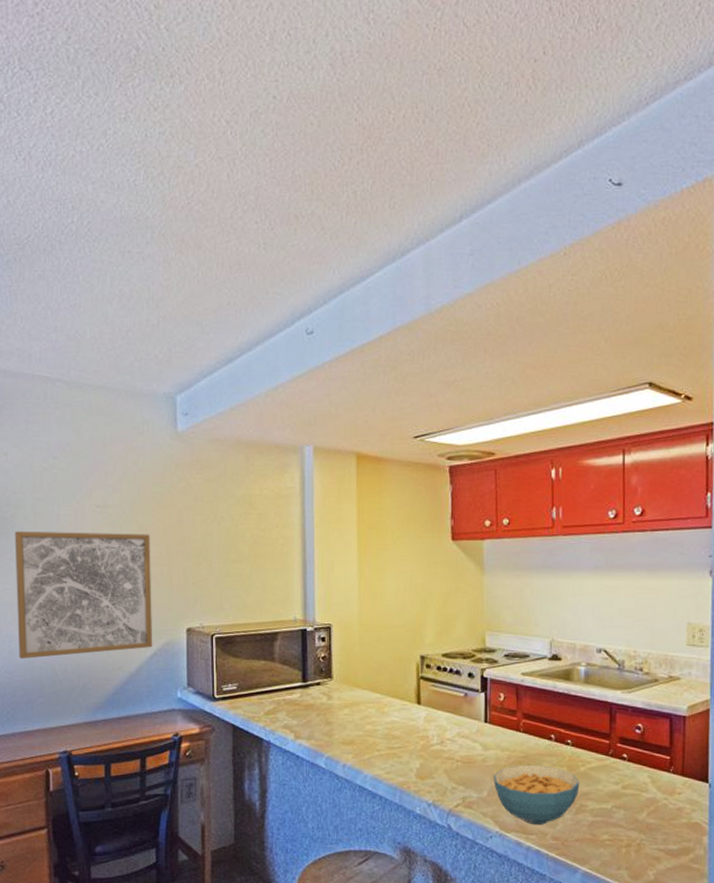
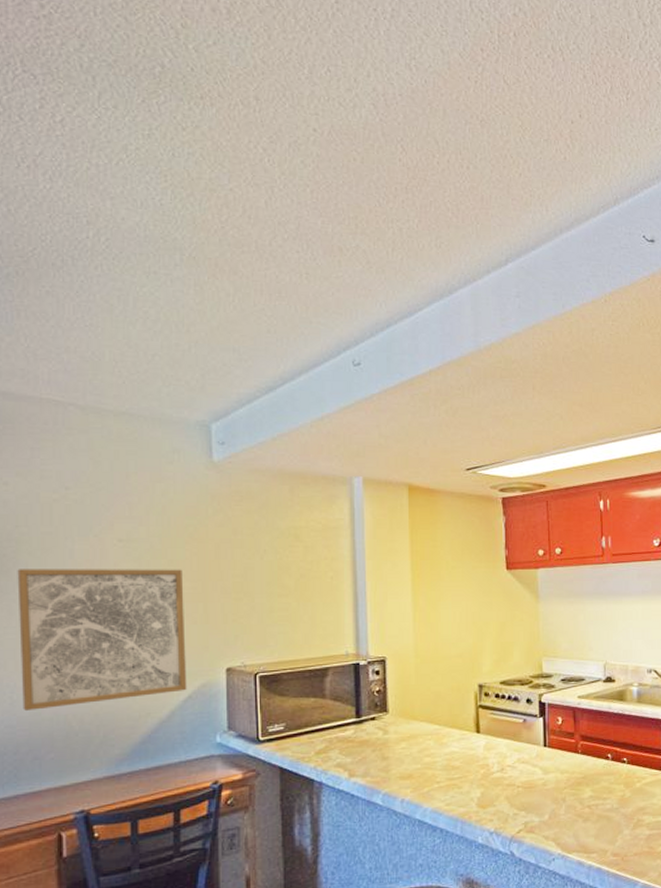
cereal bowl: present [494,764,580,825] -> none [554,784,637,844]

